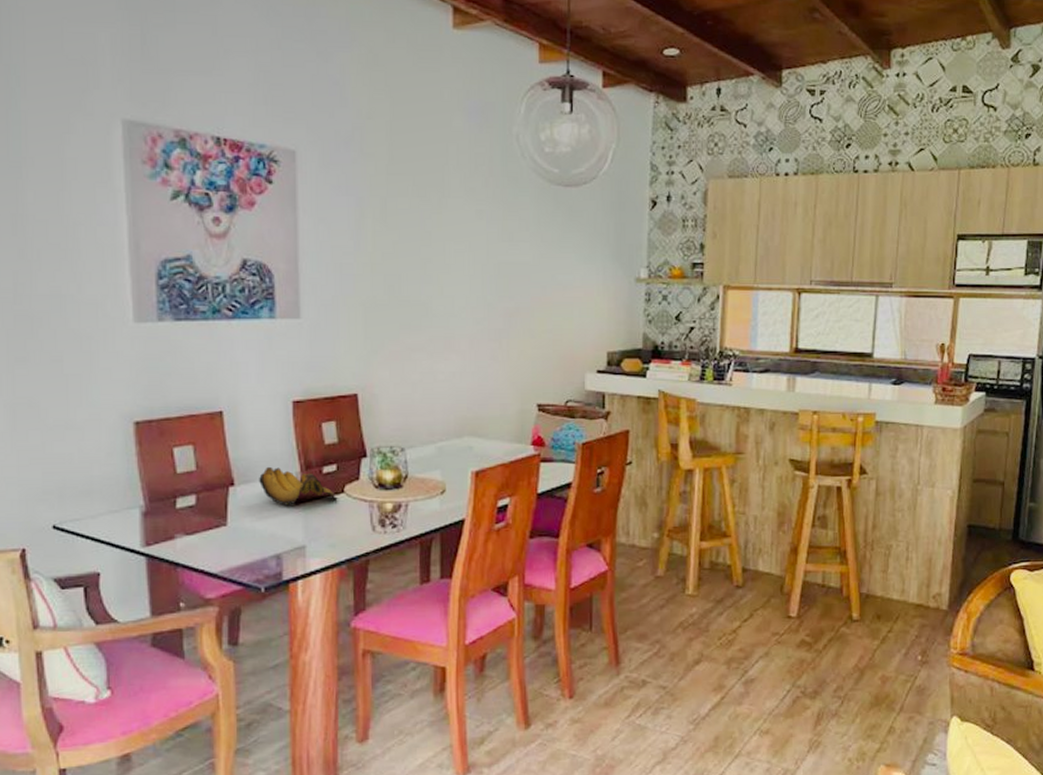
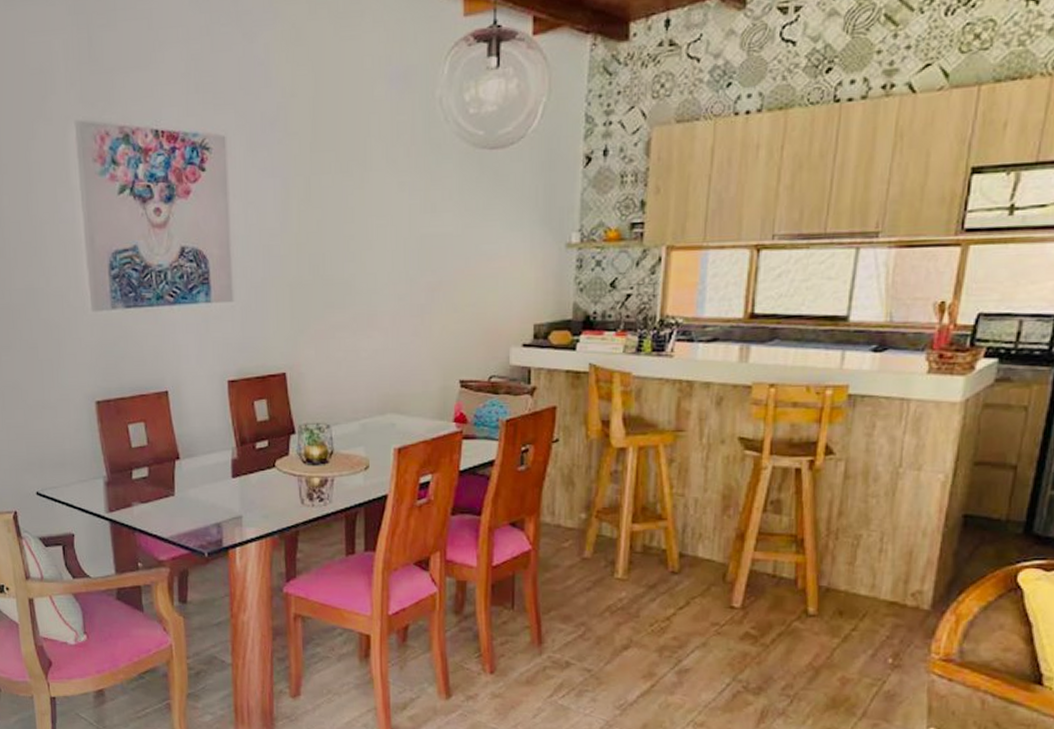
banana bunch: present [259,466,339,506] -> none [200,442,271,478]

